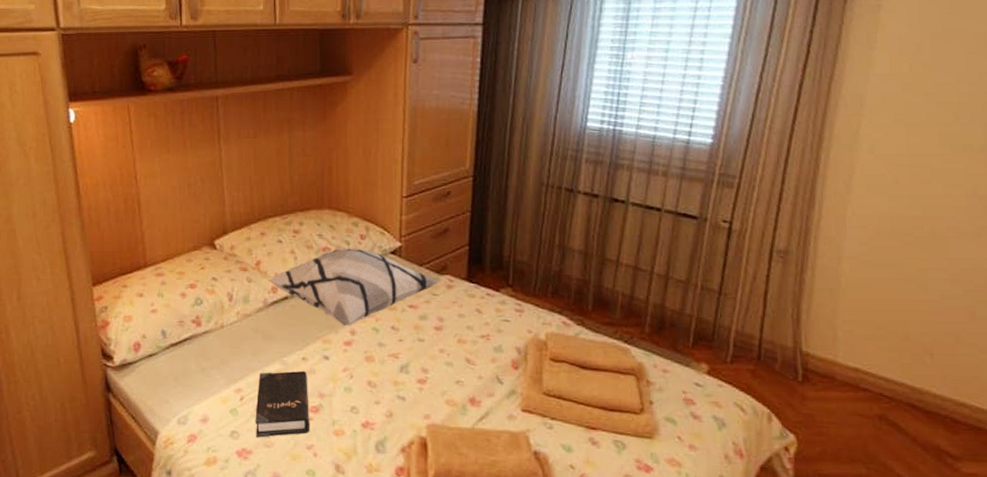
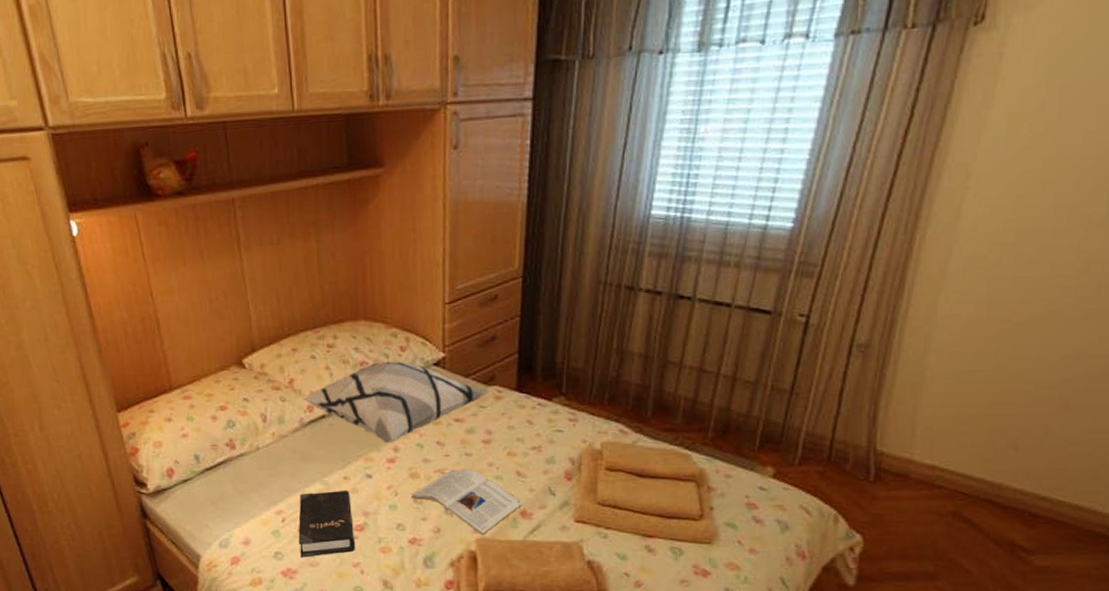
magazine: none [365,354,471,421] -> present [411,469,522,535]

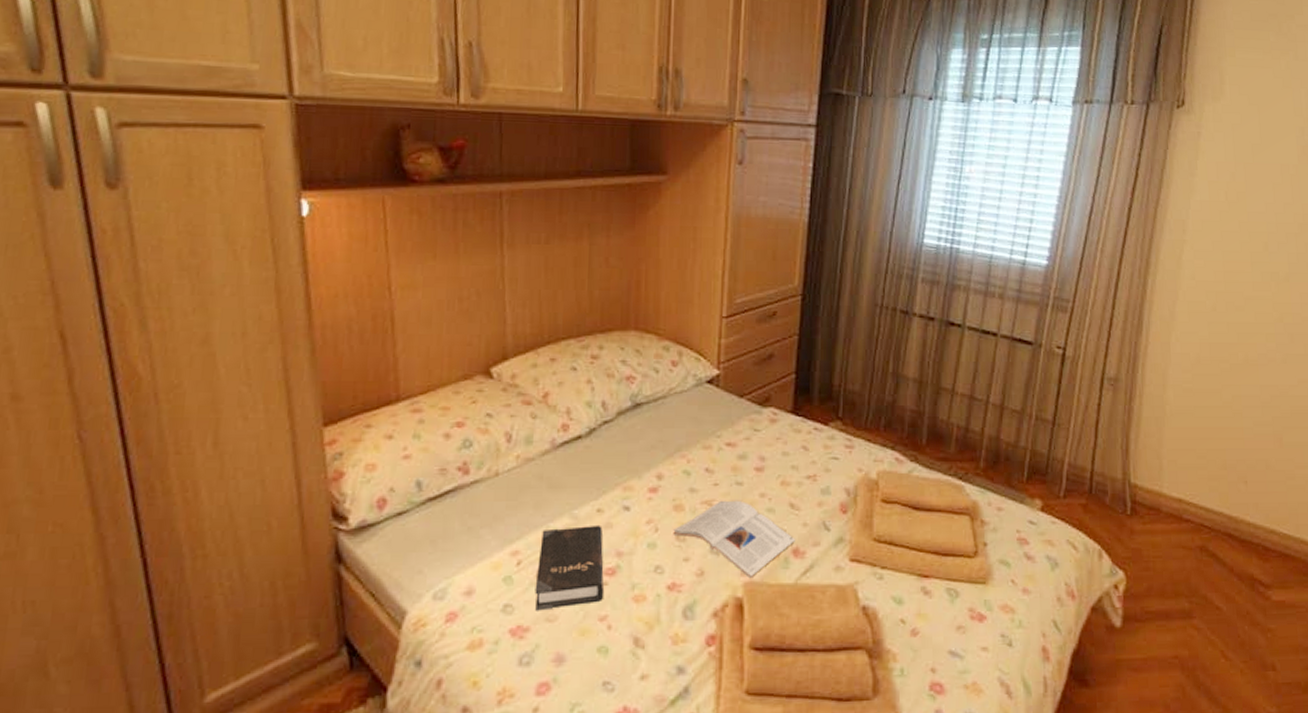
decorative pillow: present [304,361,488,442] -> none [558,376,763,468]

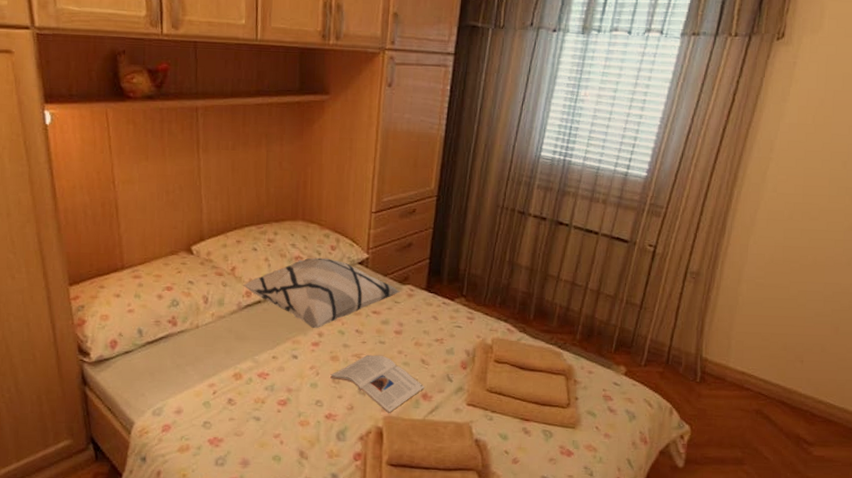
hardback book: present [535,526,604,611] -> none [226,368,278,428]
decorative pillow: none [558,376,763,468] -> present [243,257,402,328]

